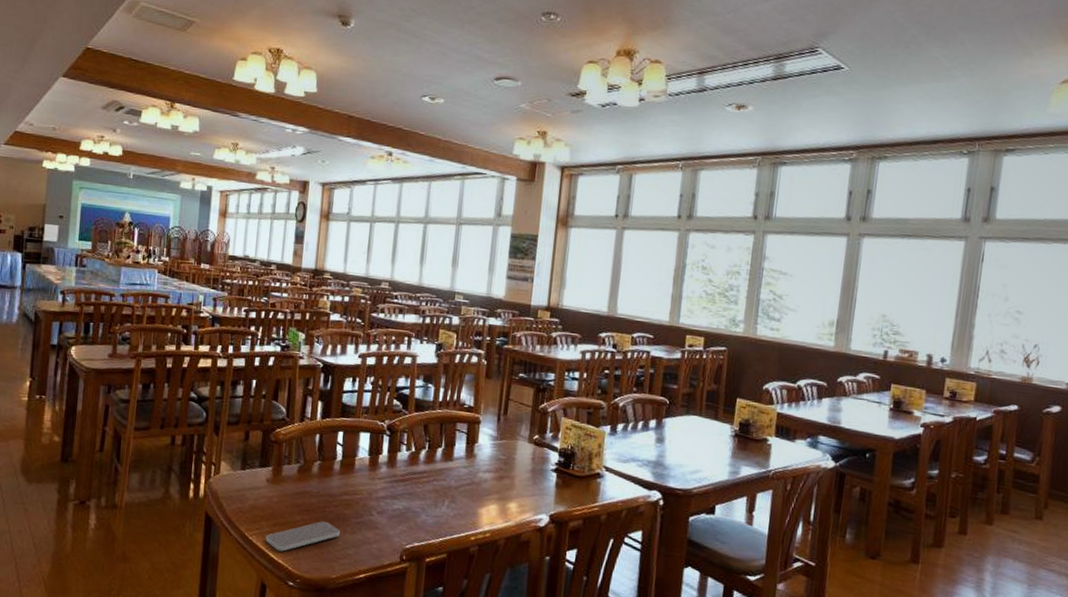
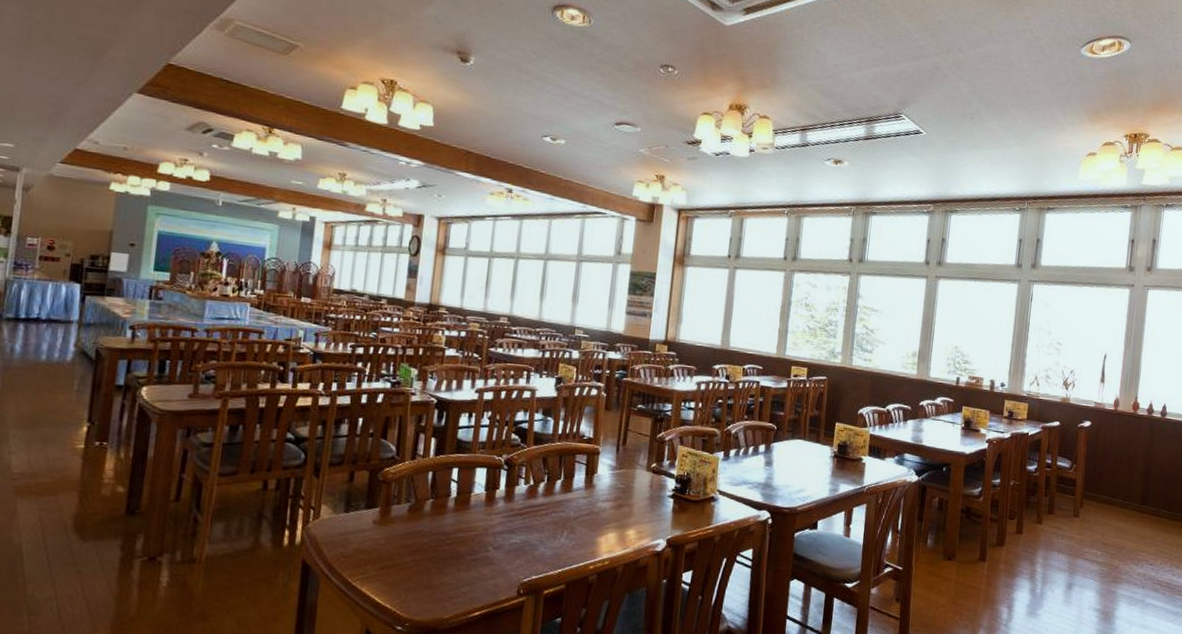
smartphone: present [265,521,340,552] -> none [370,561,454,595]

